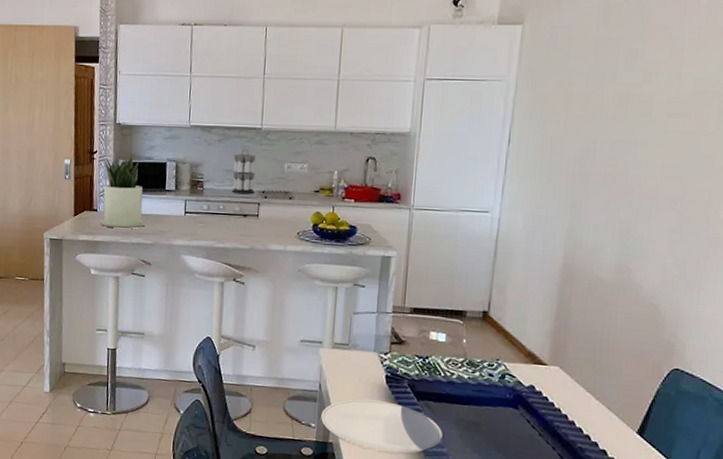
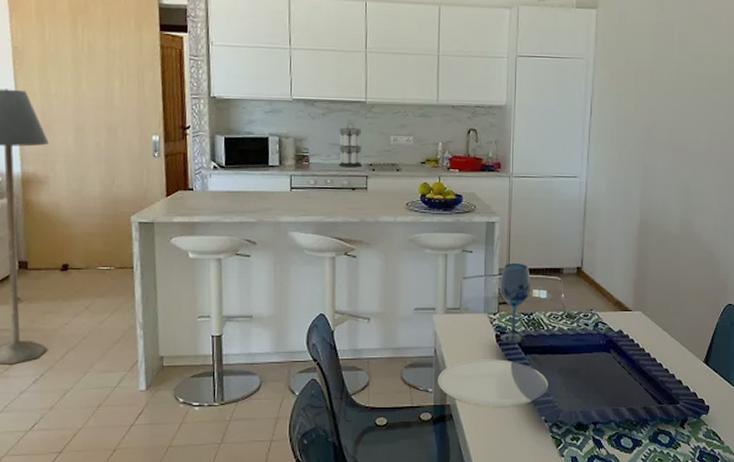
planter: present [99,157,146,229] -> none [196,132,249,208]
wineglass: none [390,301,428,388] -> present [499,262,531,344]

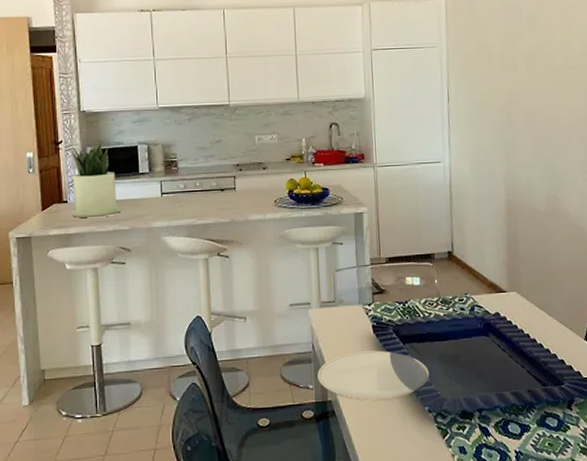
planter: none [196,132,249,208] -> present [70,143,122,219]
spice rack: present [339,122,363,168] -> none [205,125,230,170]
wineglass: present [499,262,531,344] -> none [373,251,404,334]

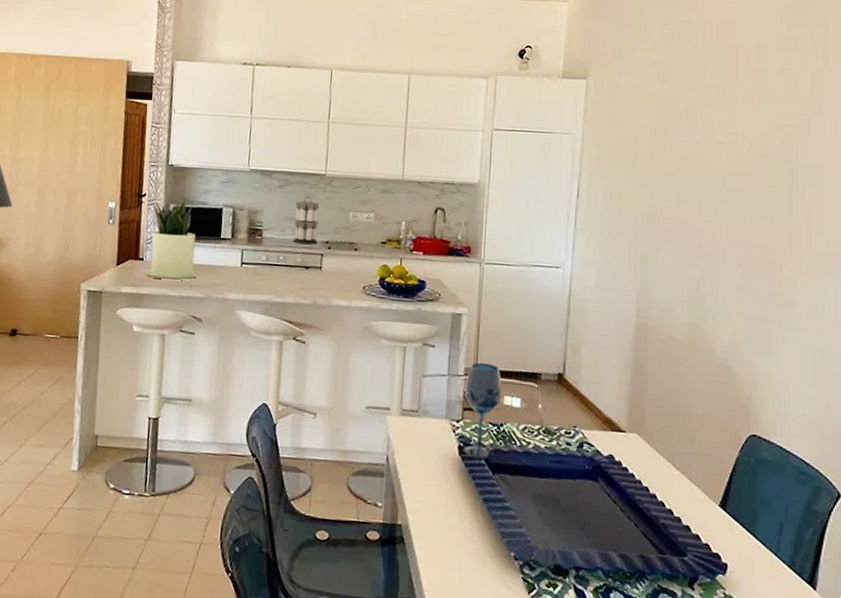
spice rack: none [205,125,230,170] -> present [293,195,320,245]
plate: present [317,350,429,401] -> none [388,473,520,537]
wineglass: none [373,251,404,334] -> present [462,362,502,460]

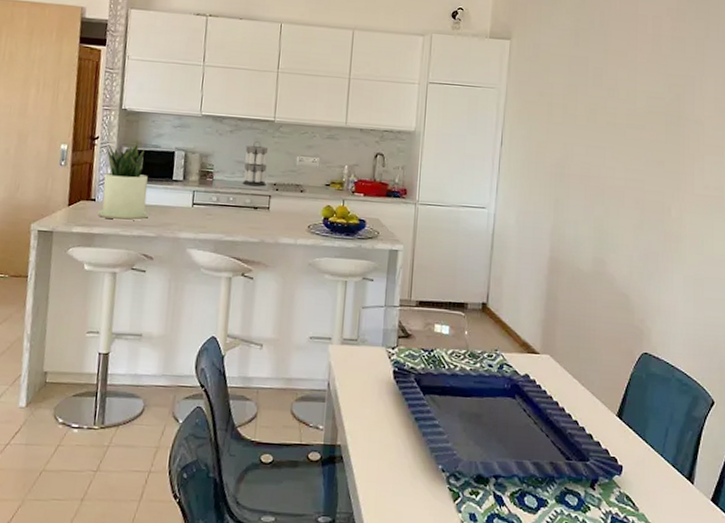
wineglass: present [462,362,502,460] -> none [397,294,433,383]

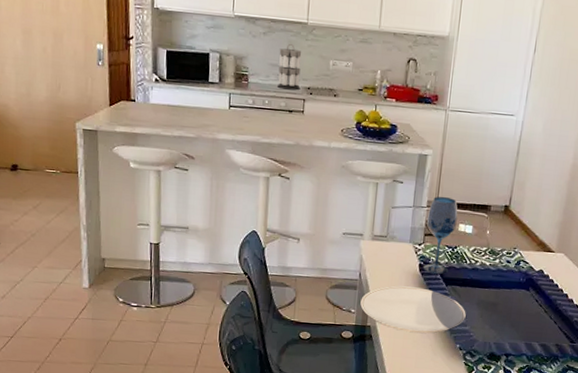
planter: present [97,143,150,221] -> none [137,44,189,122]
plate: none [329,396,447,453] -> present [360,285,466,334]
wineglass: none [397,294,433,383] -> present [422,196,458,275]

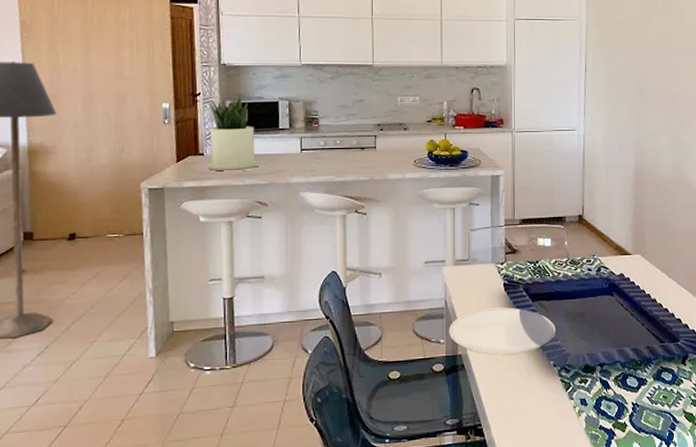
planter: none [137,44,189,122] -> present [206,97,260,172]
spice rack: present [278,43,302,90] -> none [347,84,371,128]
wineglass: present [422,196,458,275] -> none [507,213,535,292]

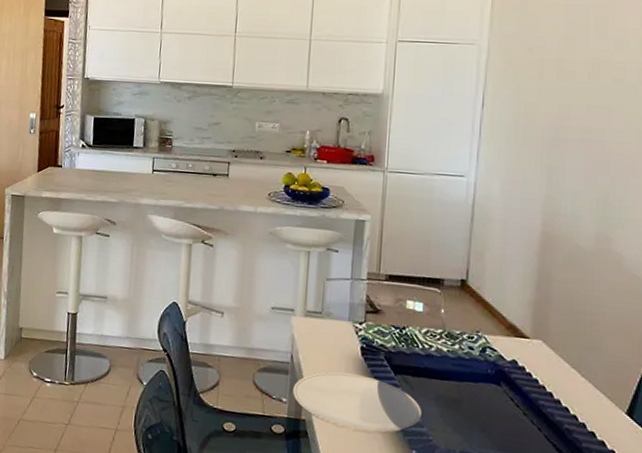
planter: present [206,97,260,172] -> none [63,112,112,187]

